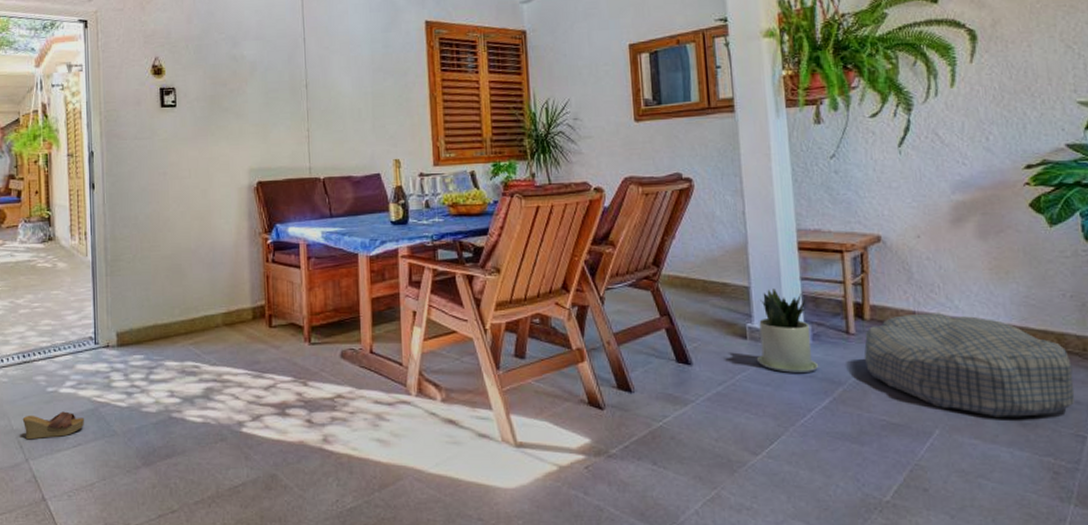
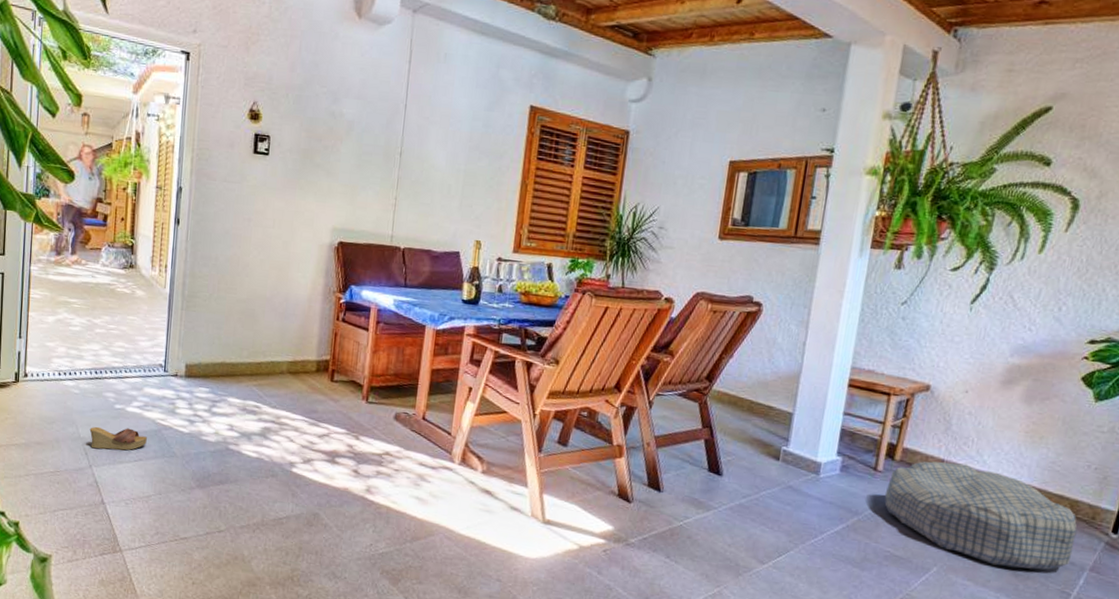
planter: present [756,288,819,373] -> none [783,418,846,500]

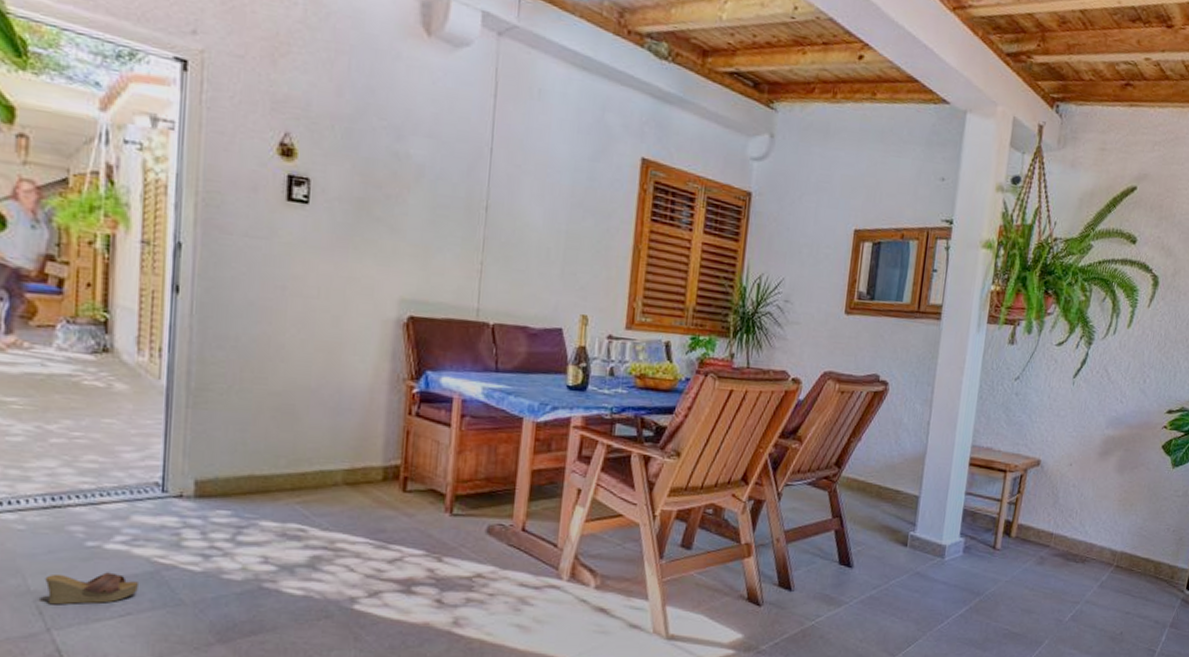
dog bed: present [884,461,1077,570] -> none [1002,535,1160,632]

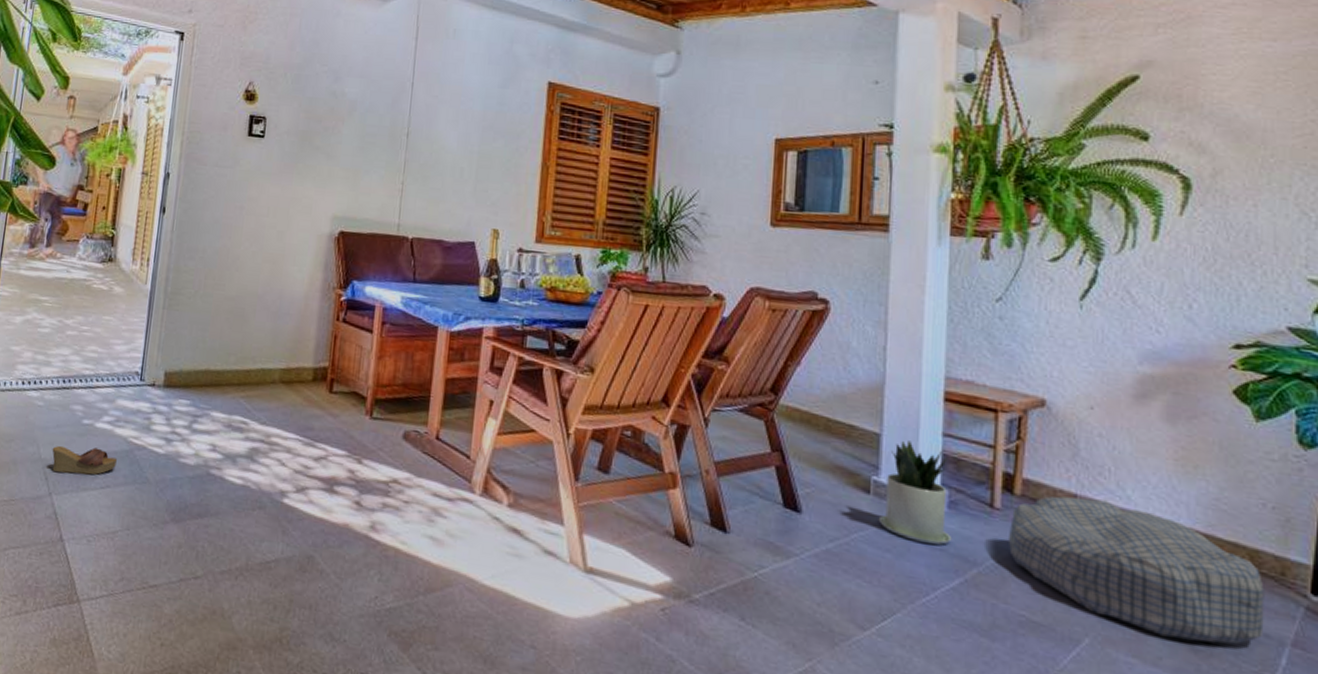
planter: none [911,500,968,582] -> present [878,441,952,545]
dog bed: none [1002,535,1160,632] -> present [1007,496,1264,645]

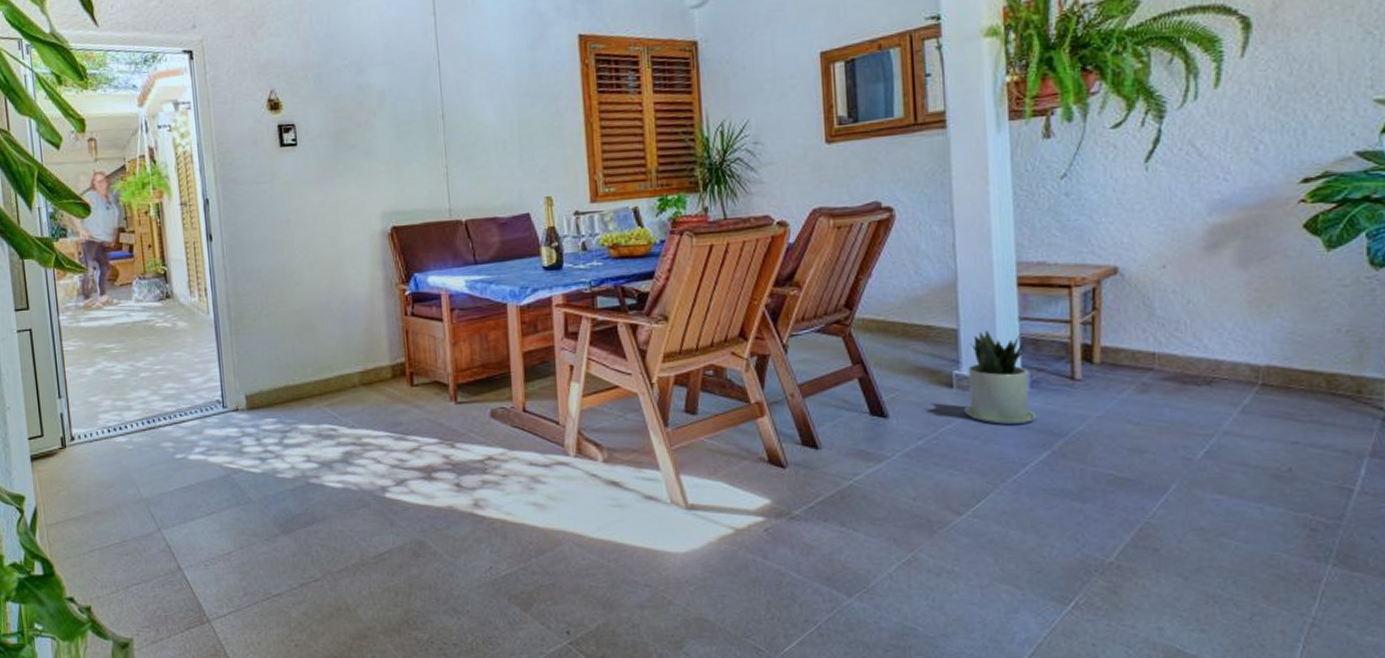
flip-flop: present [52,445,118,476] -> none [151,479,218,509]
dog bed: present [1007,496,1264,645] -> none [1090,353,1343,470]

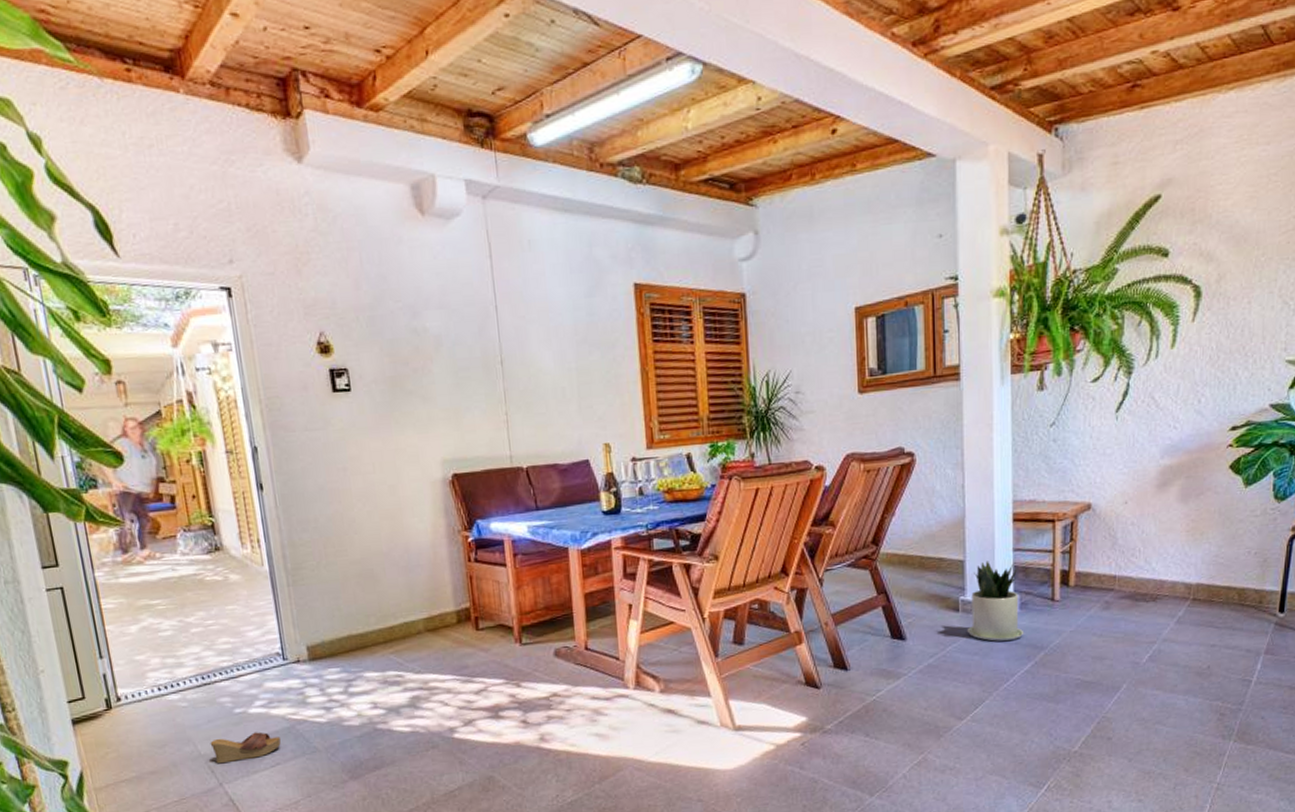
flip-flop: none [151,479,218,509] -> present [210,732,282,764]

